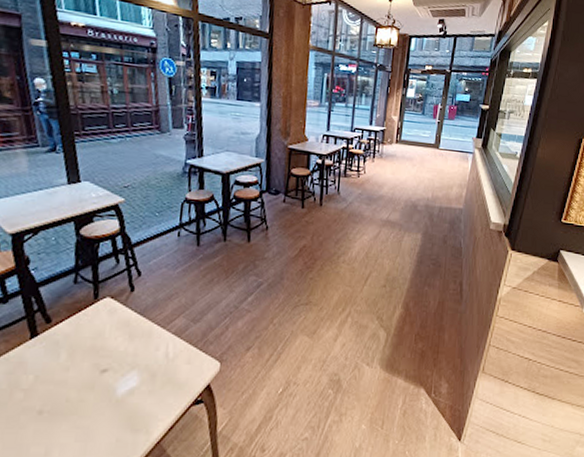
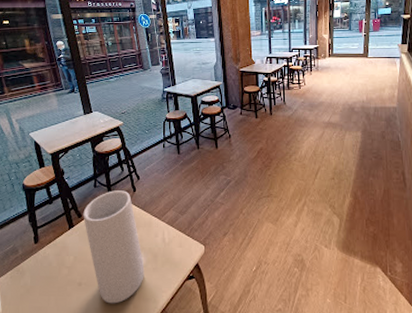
vase: none [53,289,137,438] -> present [83,190,145,304]

